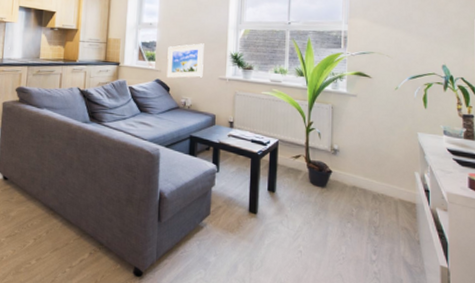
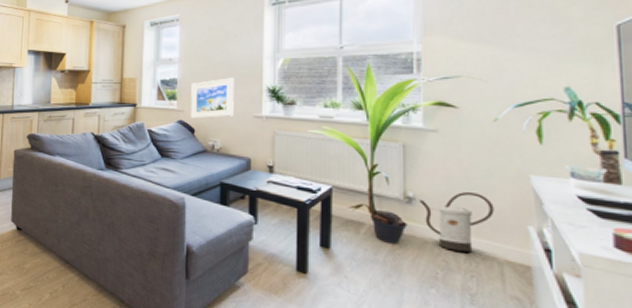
watering can: none [342,145,393,193] -> present [419,192,494,252]

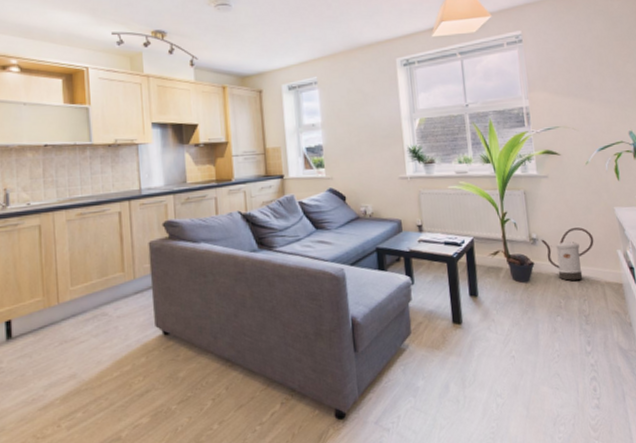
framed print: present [190,77,234,119] -> none [337,140,381,185]

